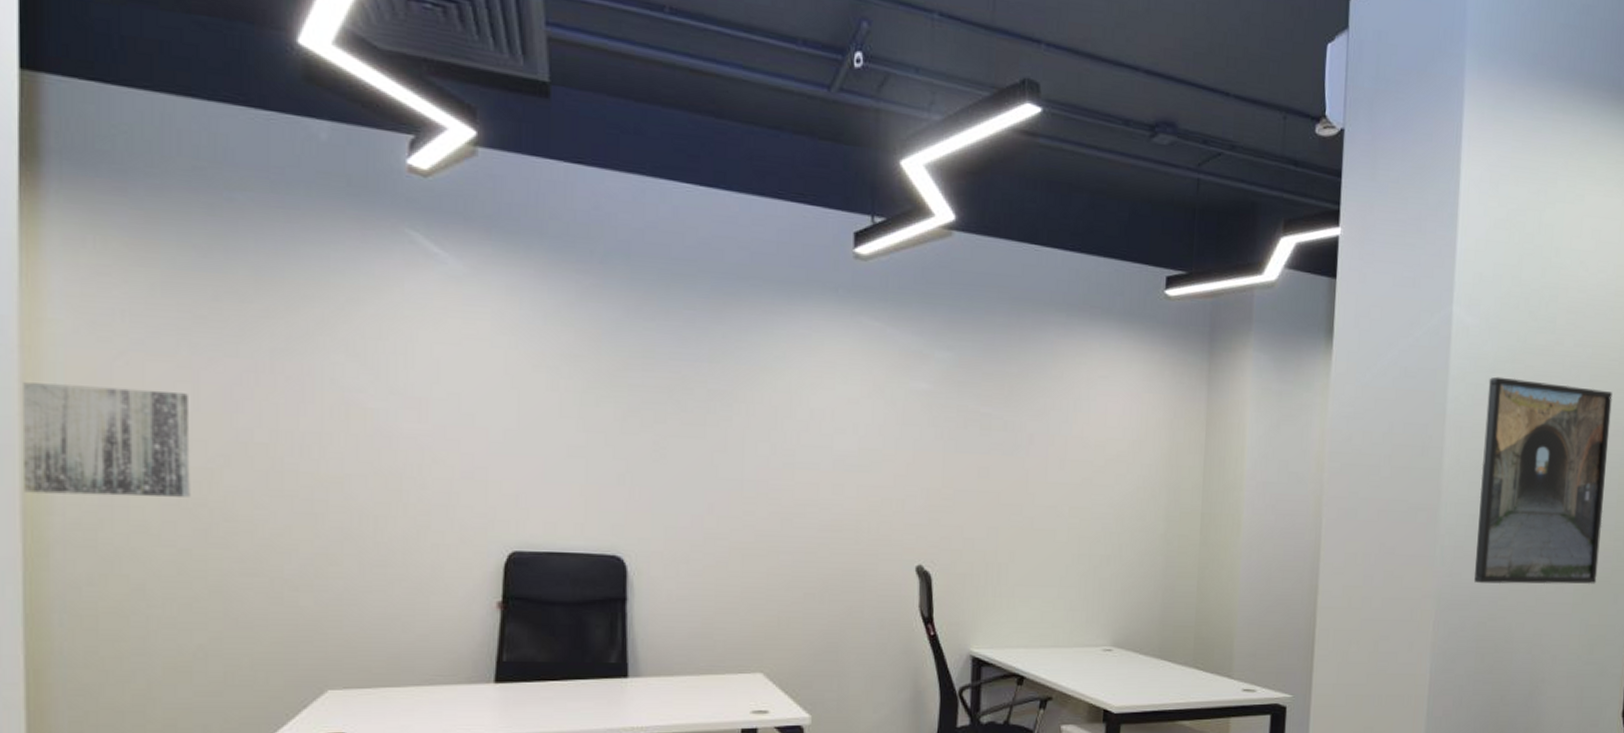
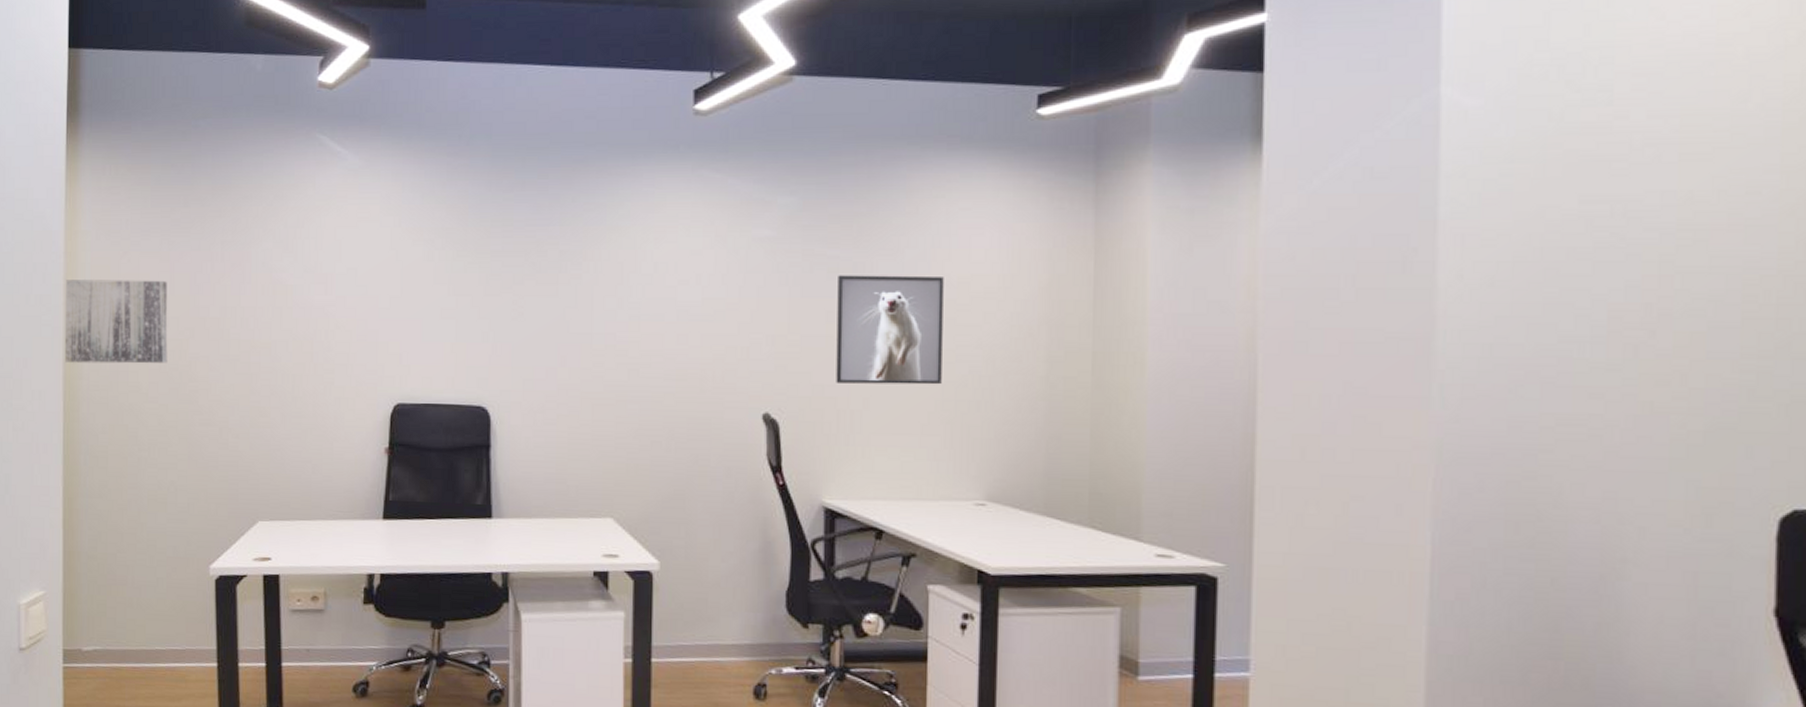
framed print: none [985,432,1083,540] -> present [836,275,944,385]
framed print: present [1473,376,1613,585] -> none [1495,167,1722,433]

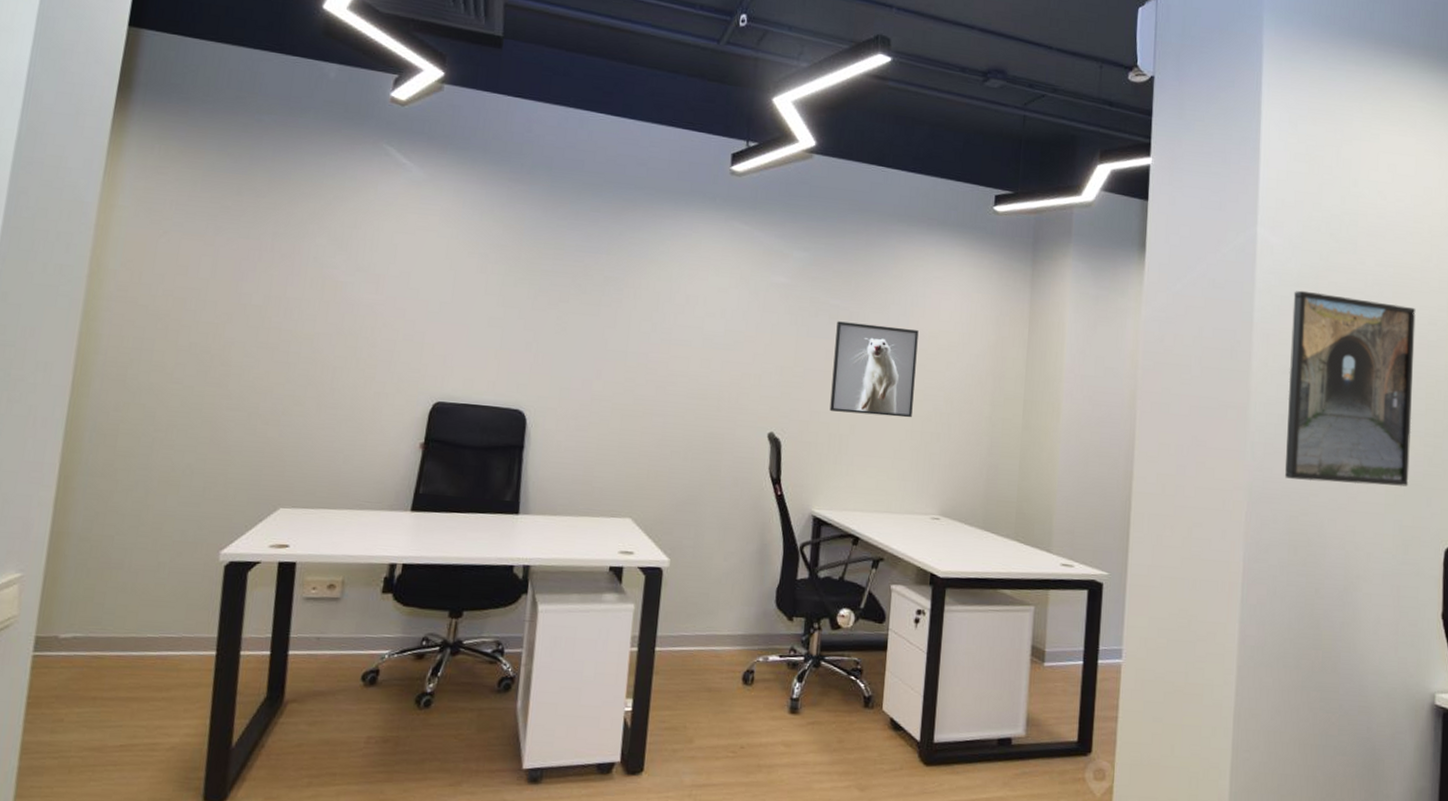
wall art: present [64,280,168,364] -> none [80,252,209,345]
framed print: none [1495,167,1722,433] -> present [1284,290,1416,487]

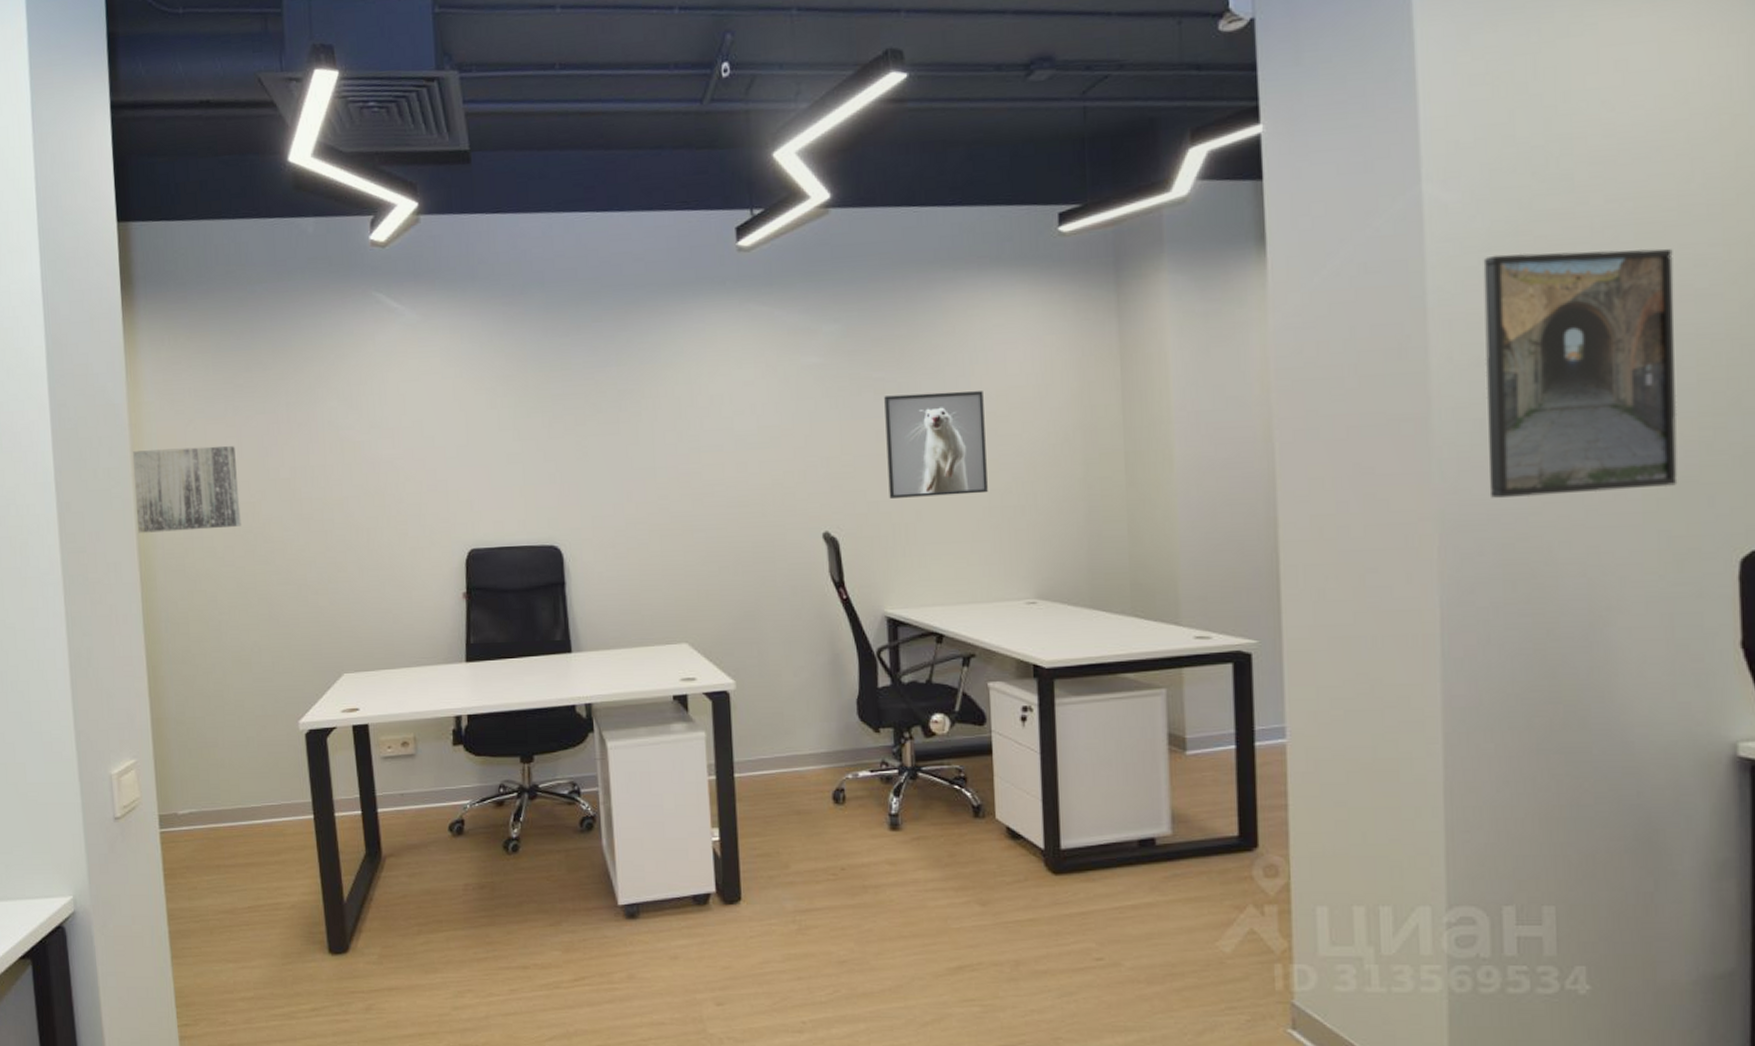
wall art: none [80,252,209,345] -> present [132,445,241,533]

